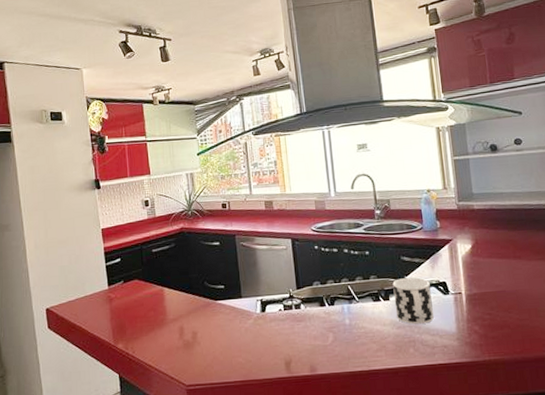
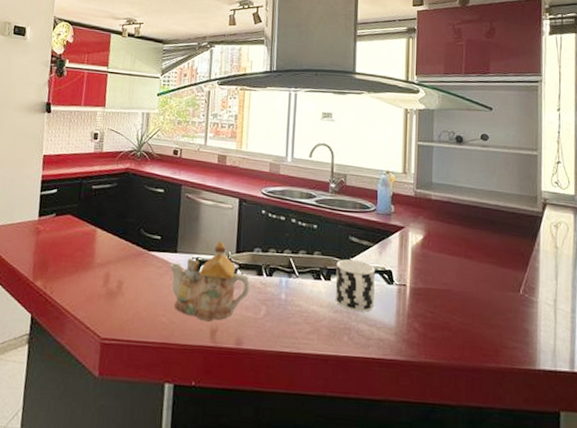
teapot: none [237,281,316,355] -> present [170,242,251,322]

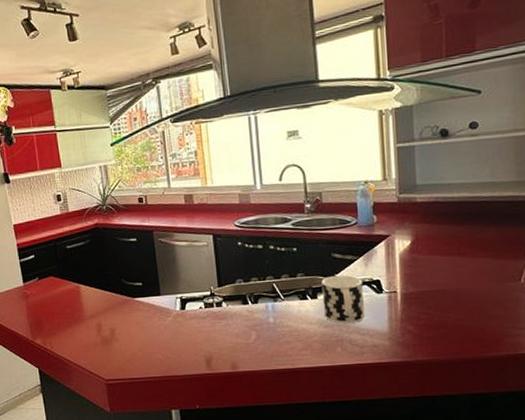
teapot: present [170,242,251,322] -> none [156,279,238,353]

